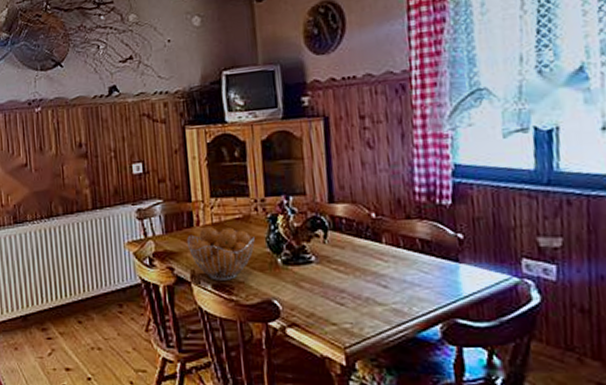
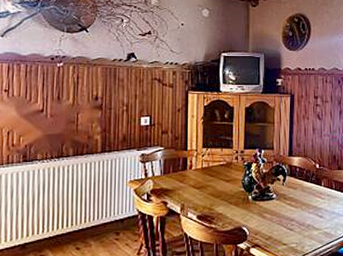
fruit basket: present [187,226,255,281] -> none [181,169,233,213]

